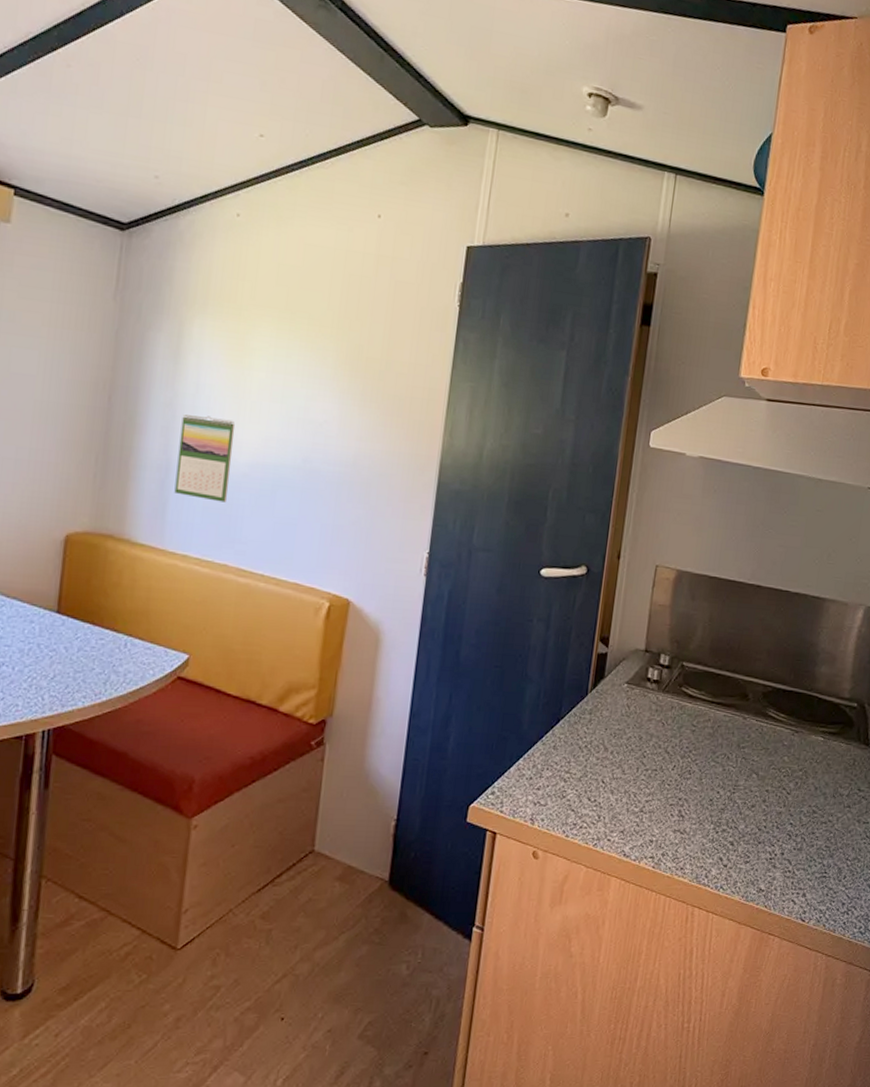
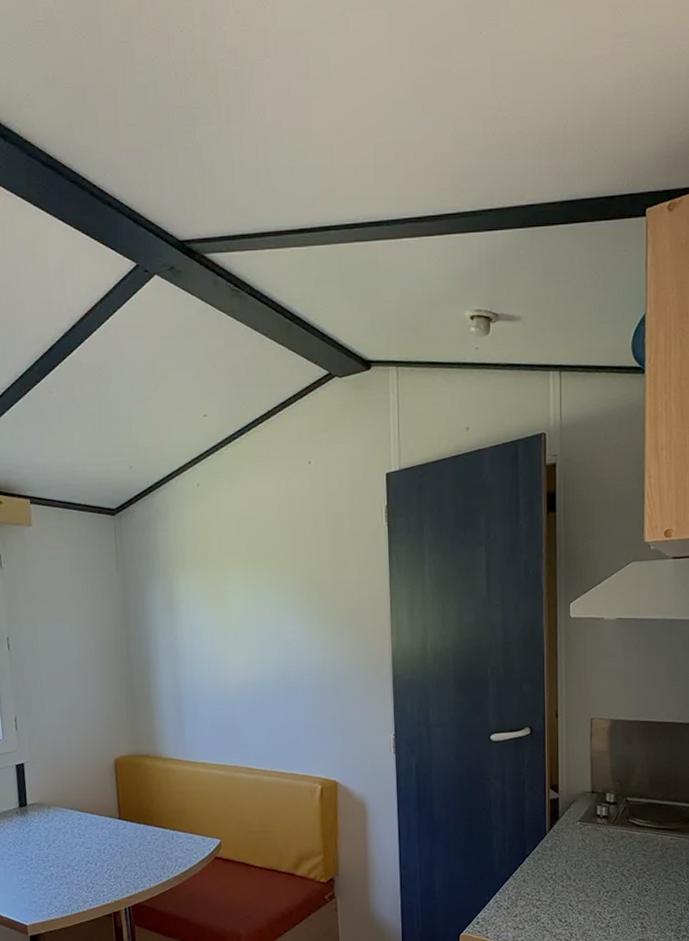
calendar: present [174,414,236,502] -> none [183,651,229,718]

